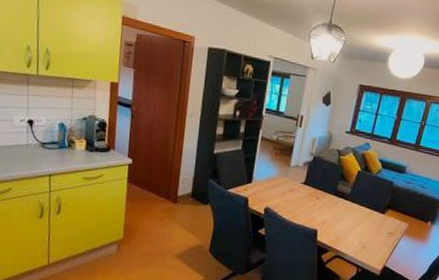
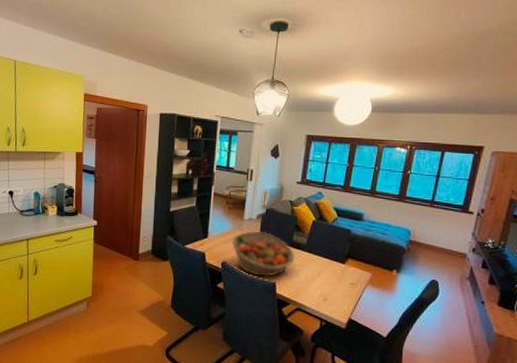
fruit basket: none [276,178,338,225] -> present [232,231,295,277]

